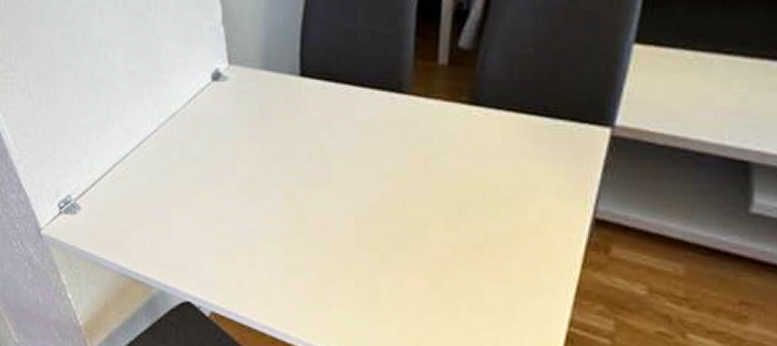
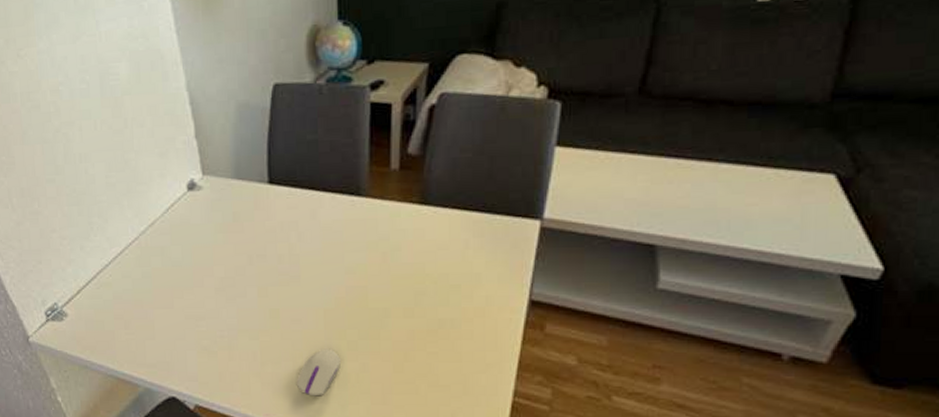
computer mouse: none [321,261,372,311] -> present [296,350,340,396]

